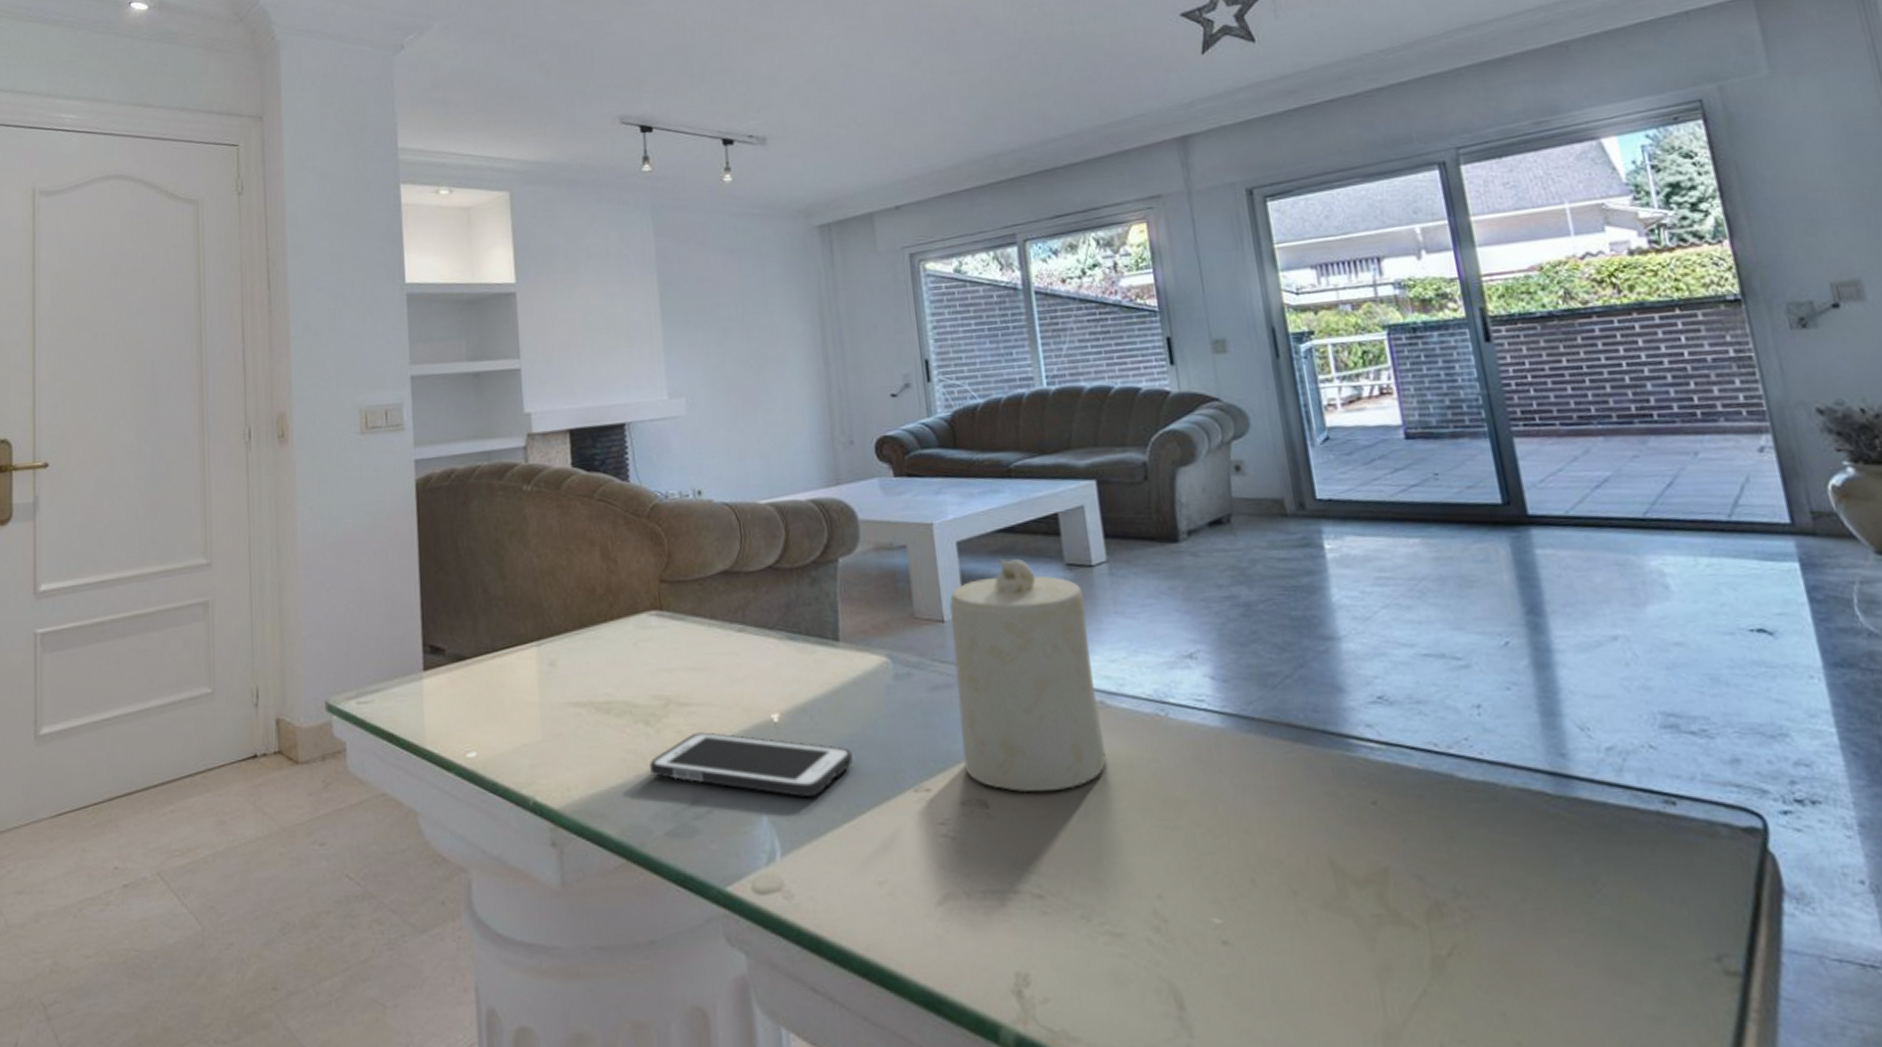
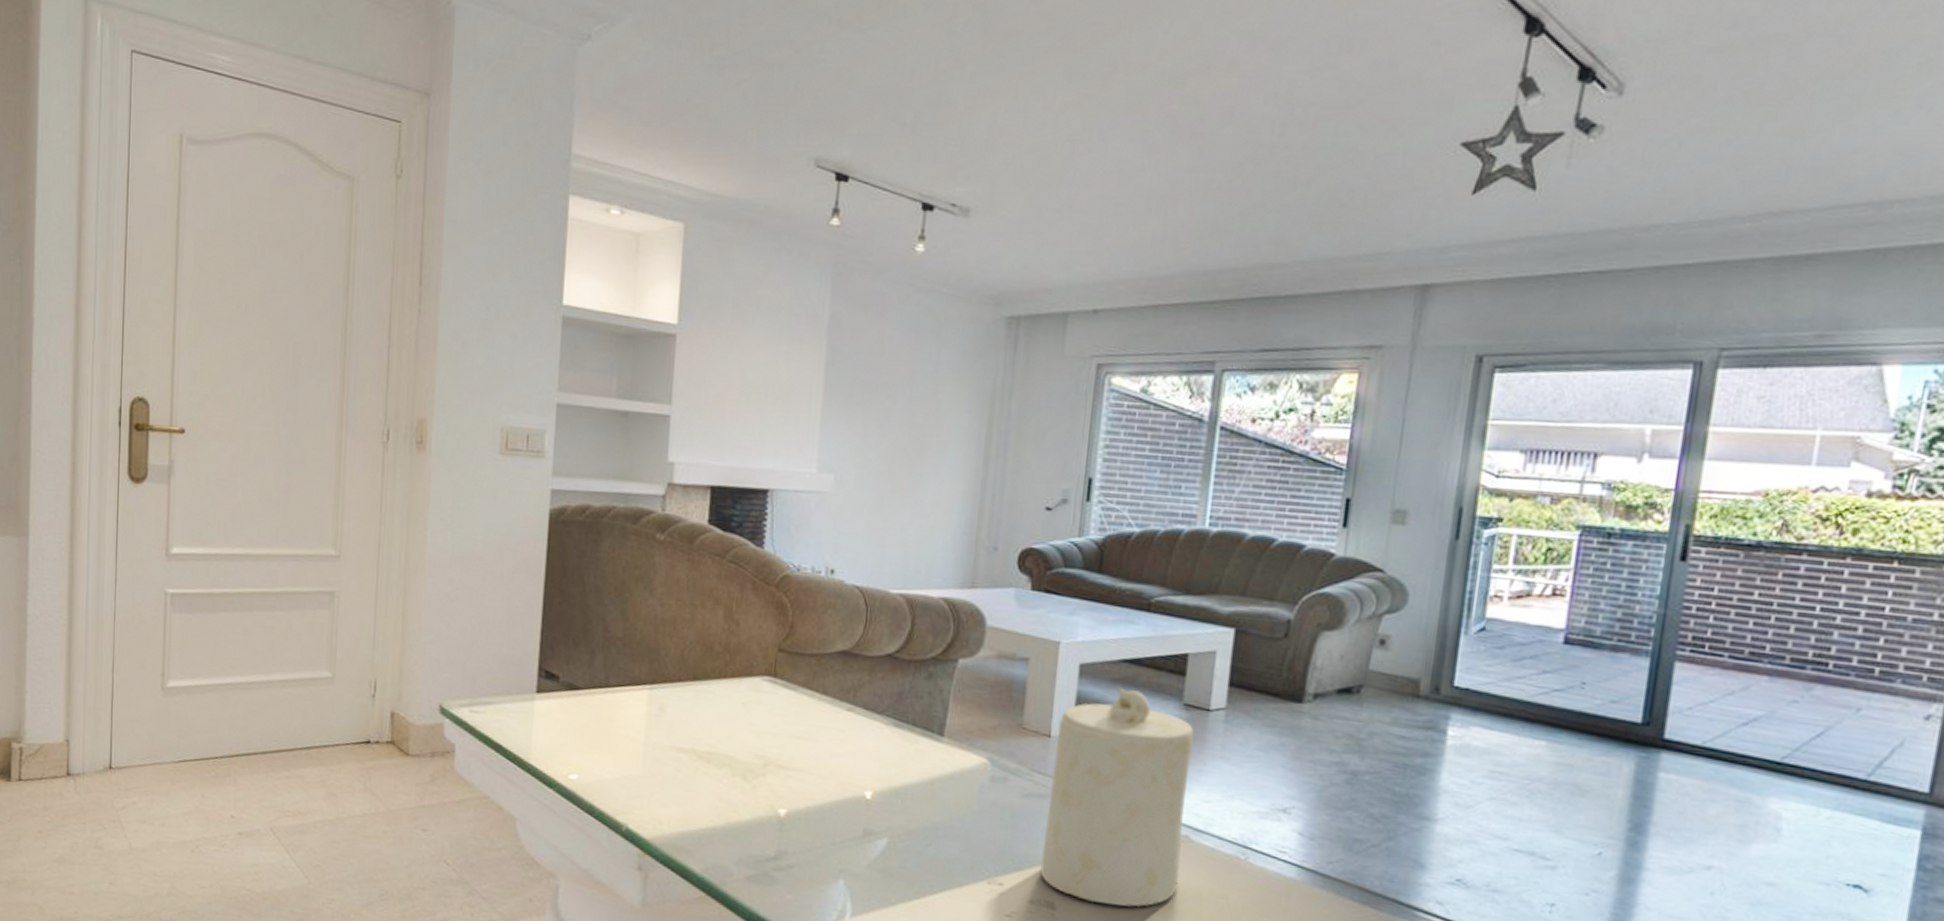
cell phone: present [650,732,853,797] -> none [740,794,935,871]

